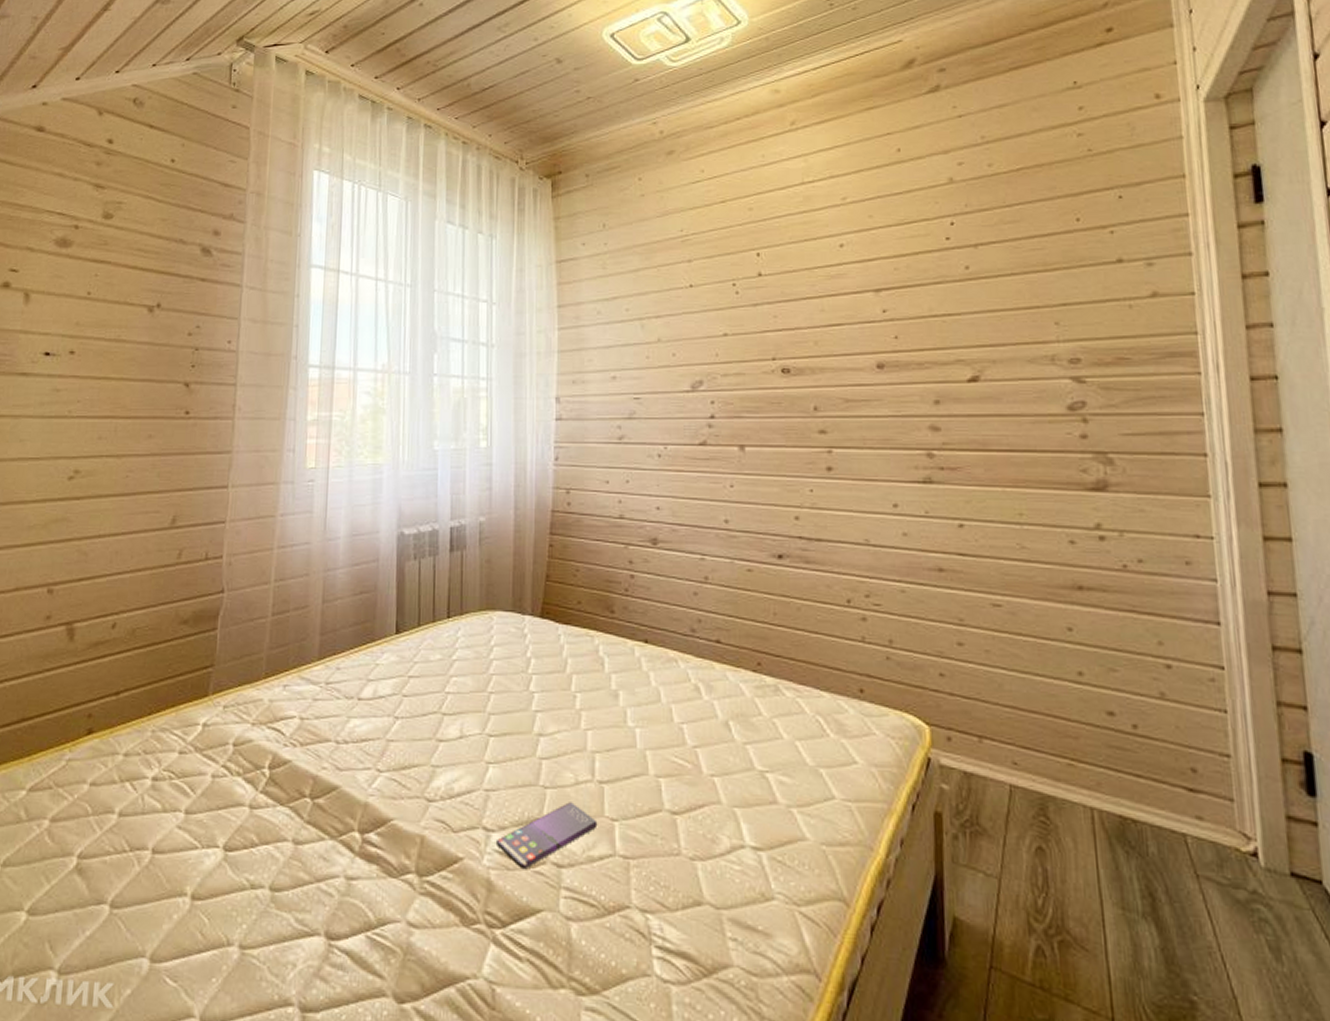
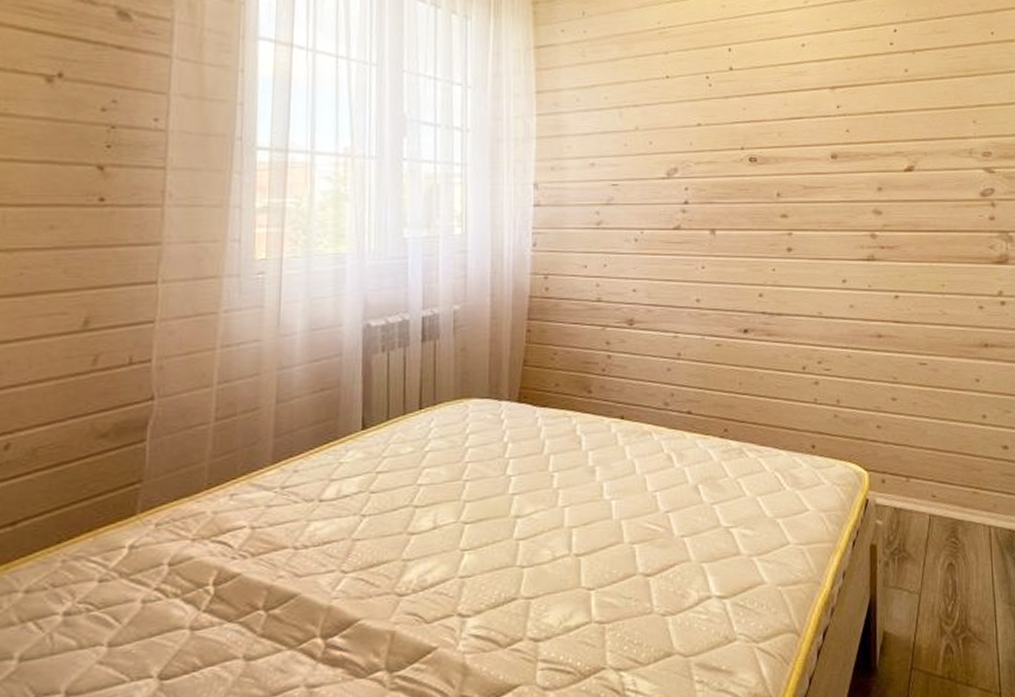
smartphone: present [497,802,598,868] -> none [472,578,574,648]

